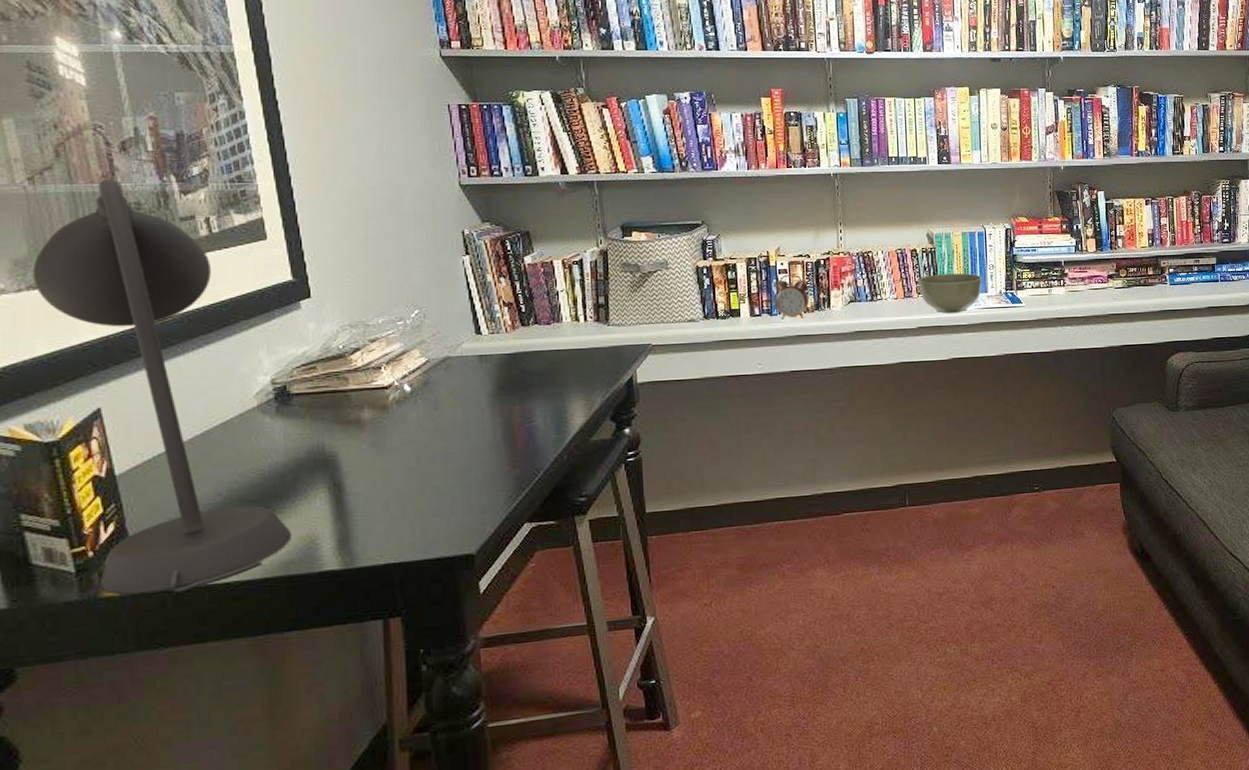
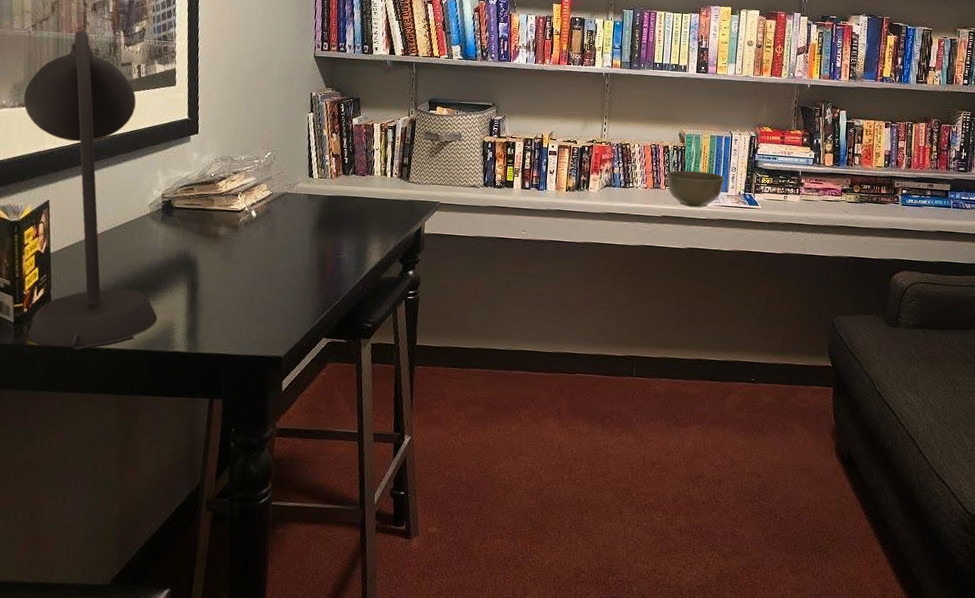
alarm clock: present [774,275,809,319] -> none [542,156,572,196]

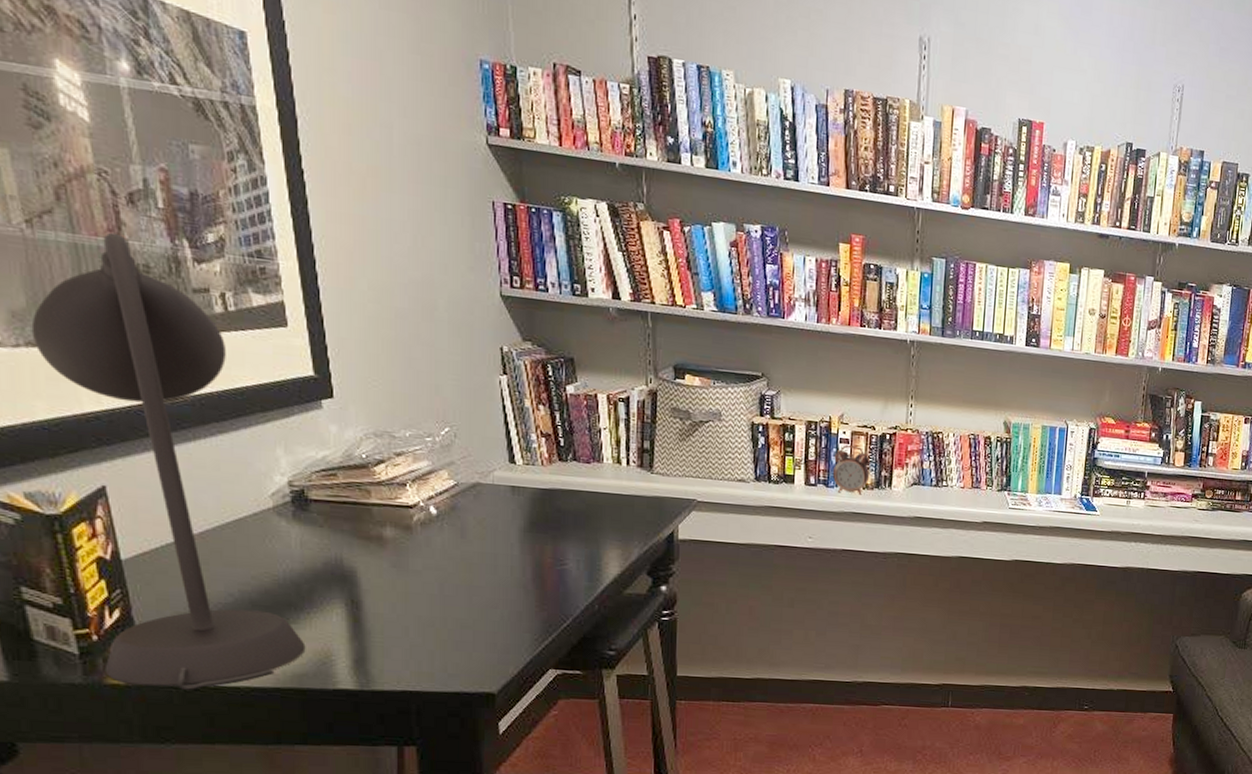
alarm clock: none [542,156,572,196] -> present [832,445,870,495]
bowl: present [667,170,724,207] -> none [988,467,1057,512]

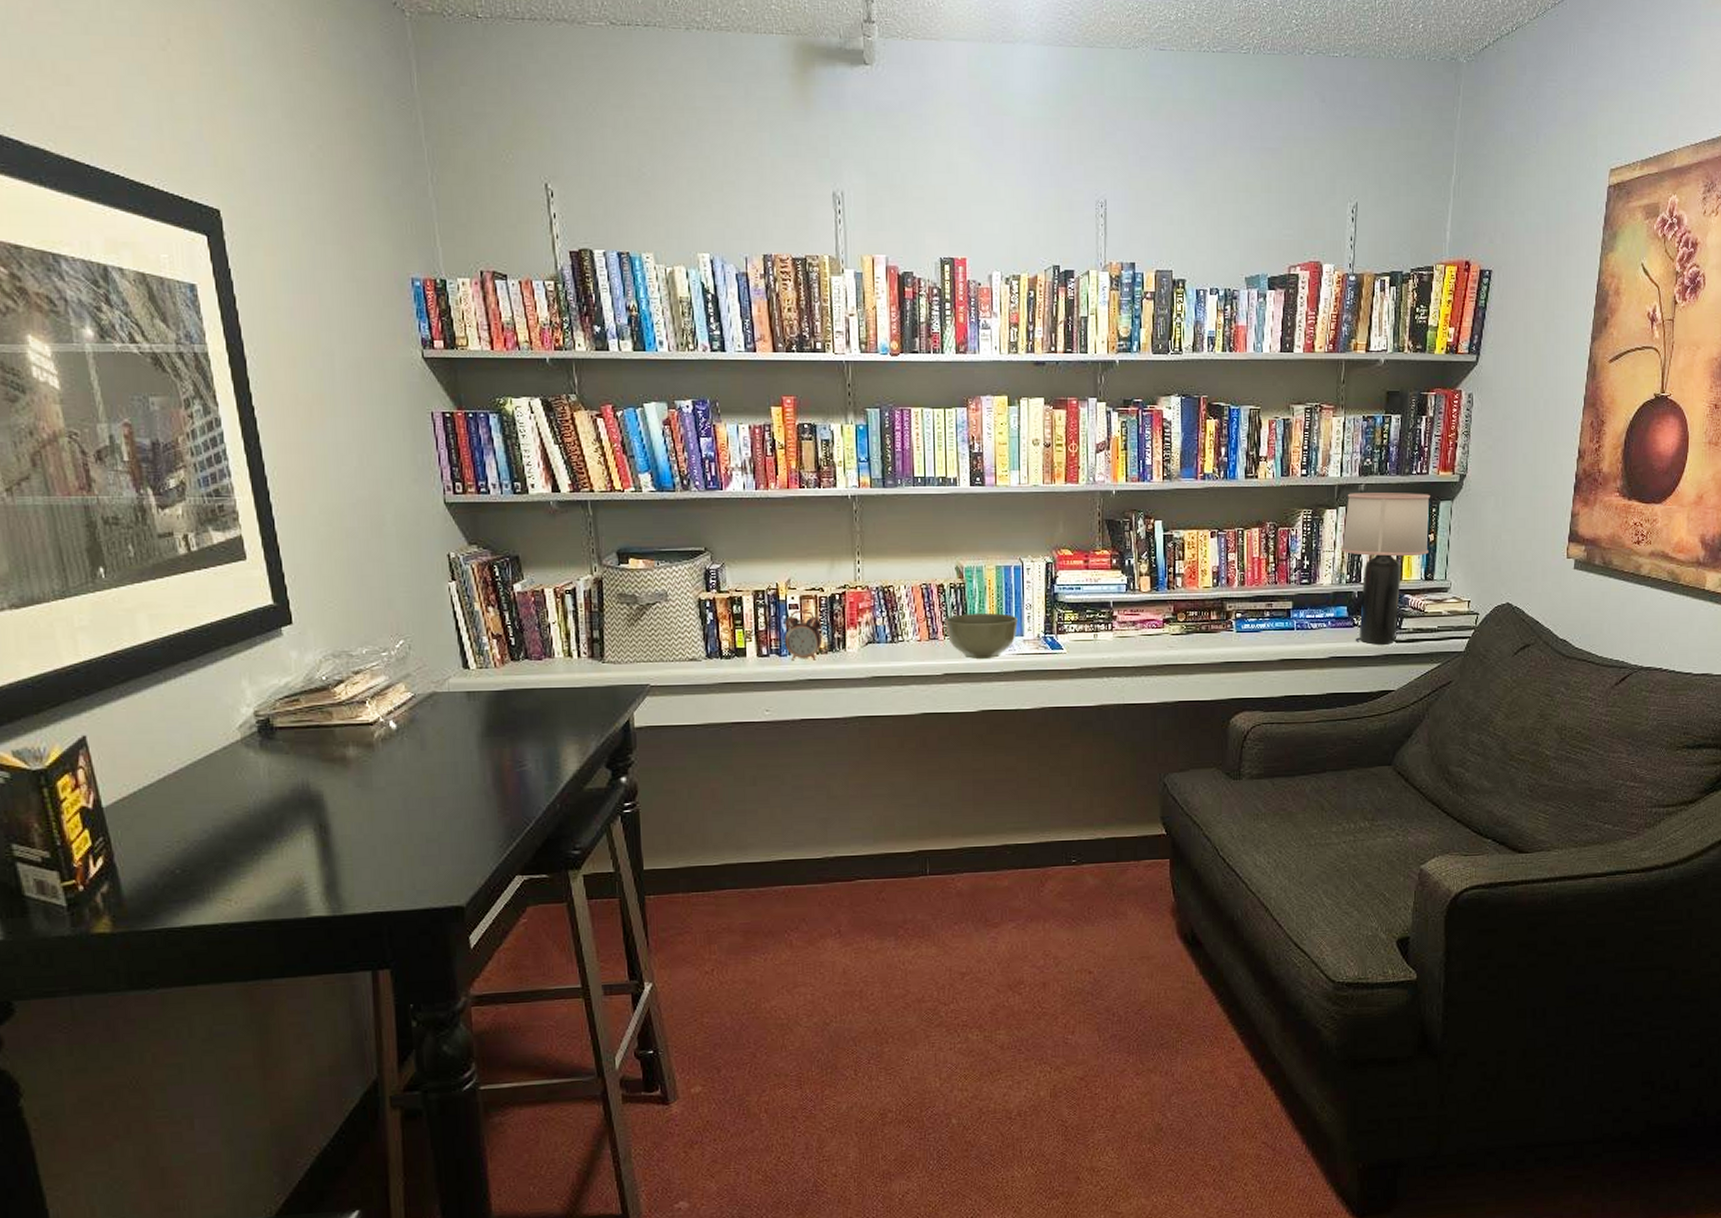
desk lamp: present [31,232,306,692] -> none [14,490,279,934]
bowl: none [988,467,1057,512] -> present [945,613,1018,659]

